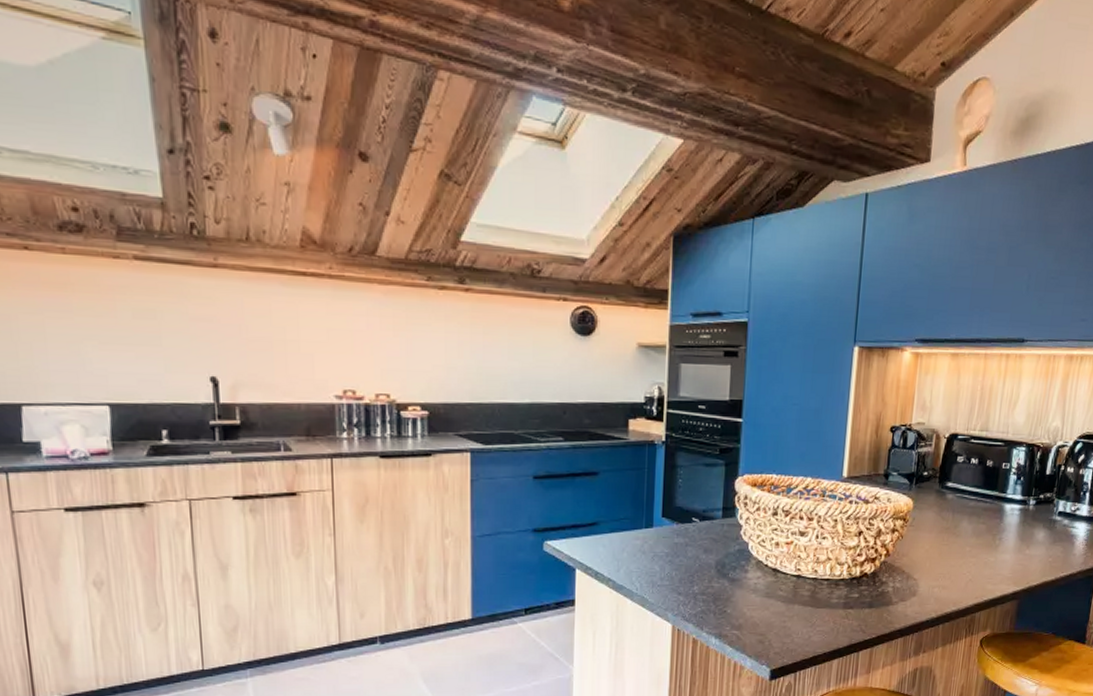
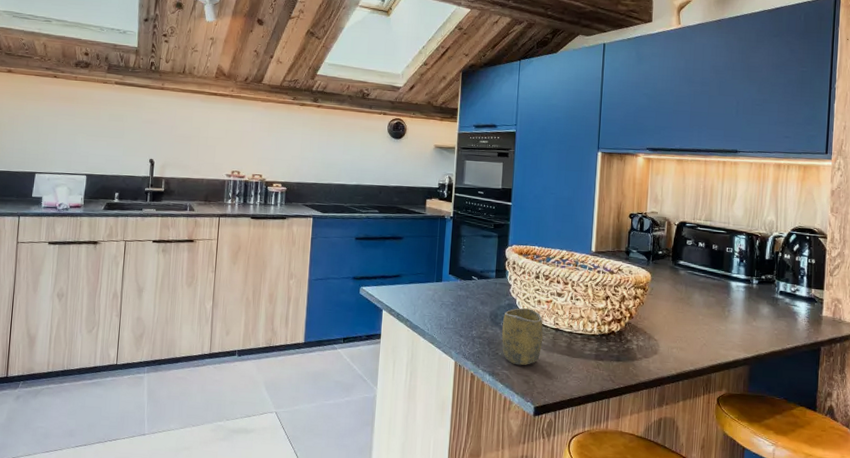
cup: none [730,554,782,623] -> present [501,308,544,366]

